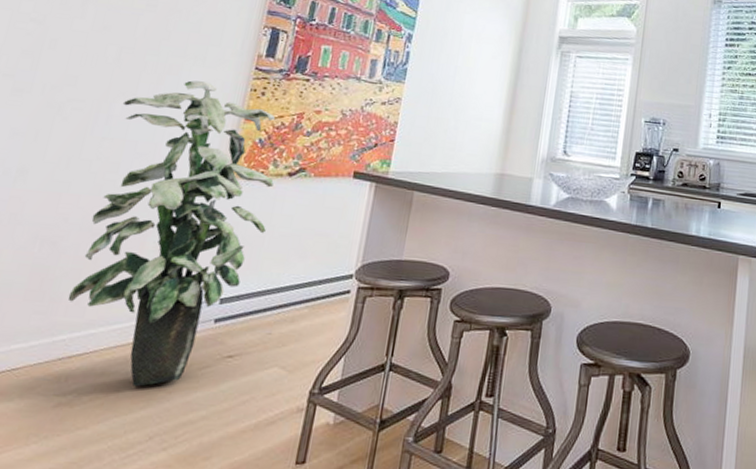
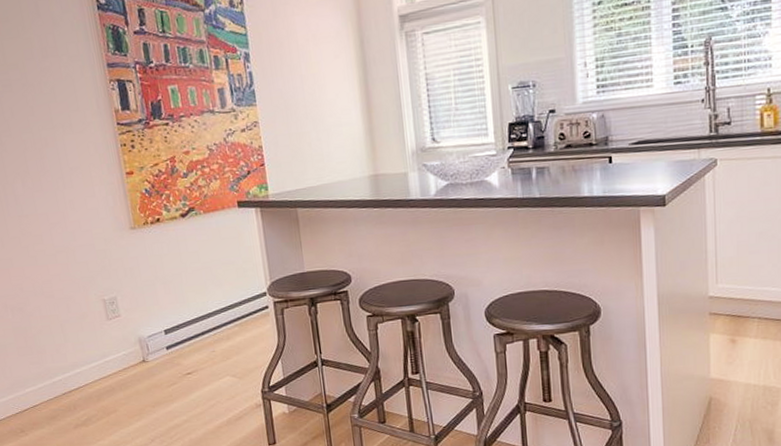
indoor plant: present [68,80,276,387] -> none [21,147,180,406]

